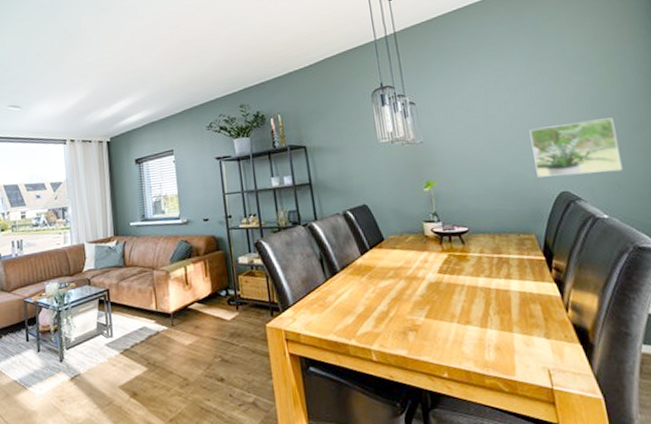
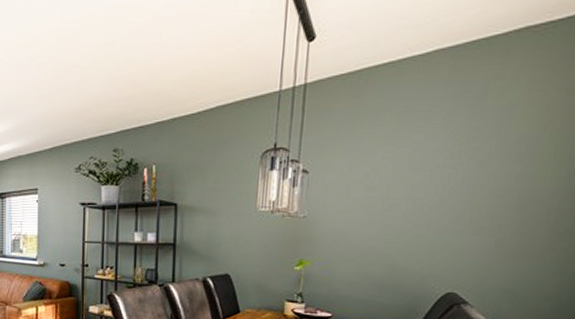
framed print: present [529,117,623,178] -> none [425,218,539,280]

